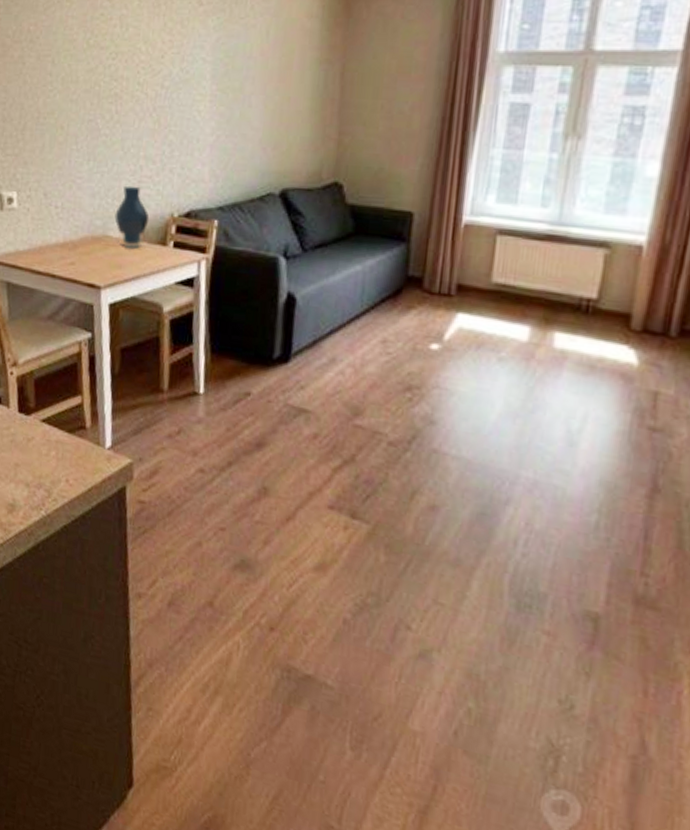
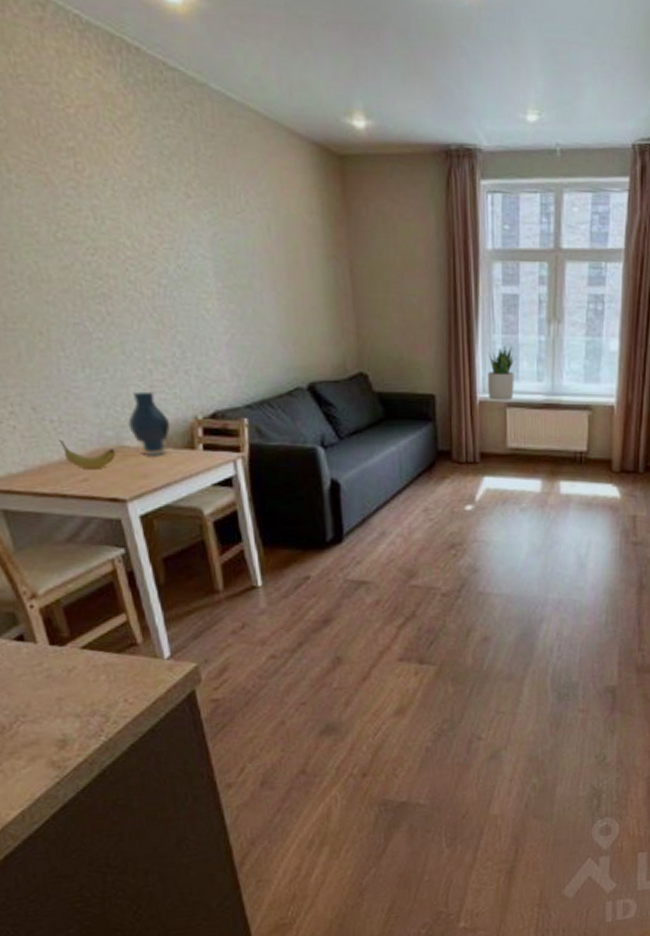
fruit: none [58,223,100,255] -> present [58,439,116,470]
planter: none [476,163,514,227] -> present [487,346,514,401]

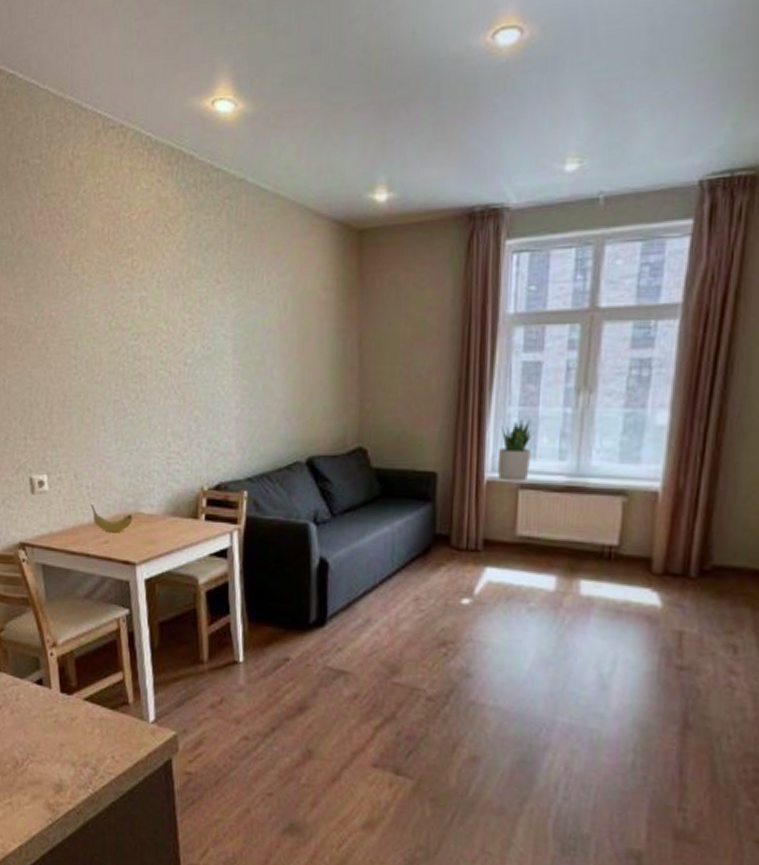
vase: present [128,391,171,458] -> none [145,462,180,525]

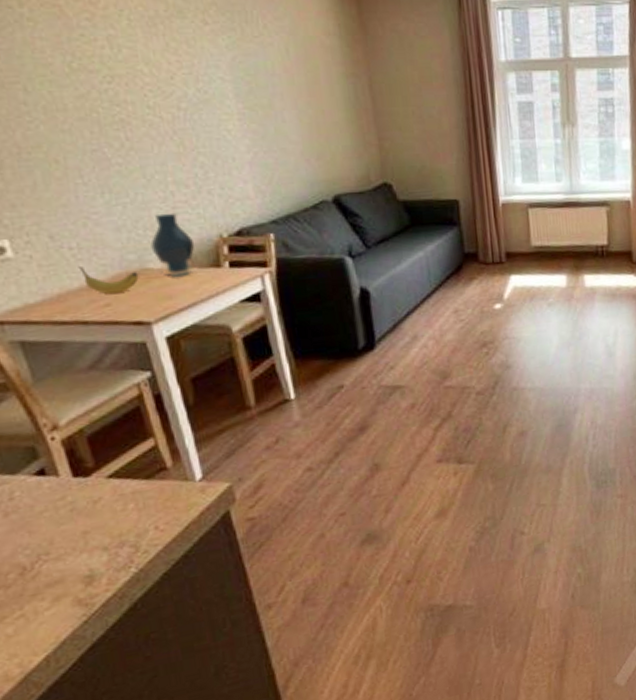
vase: none [145,462,180,525] -> present [150,213,195,279]
planter: present [497,420,531,482] -> none [508,150,535,203]

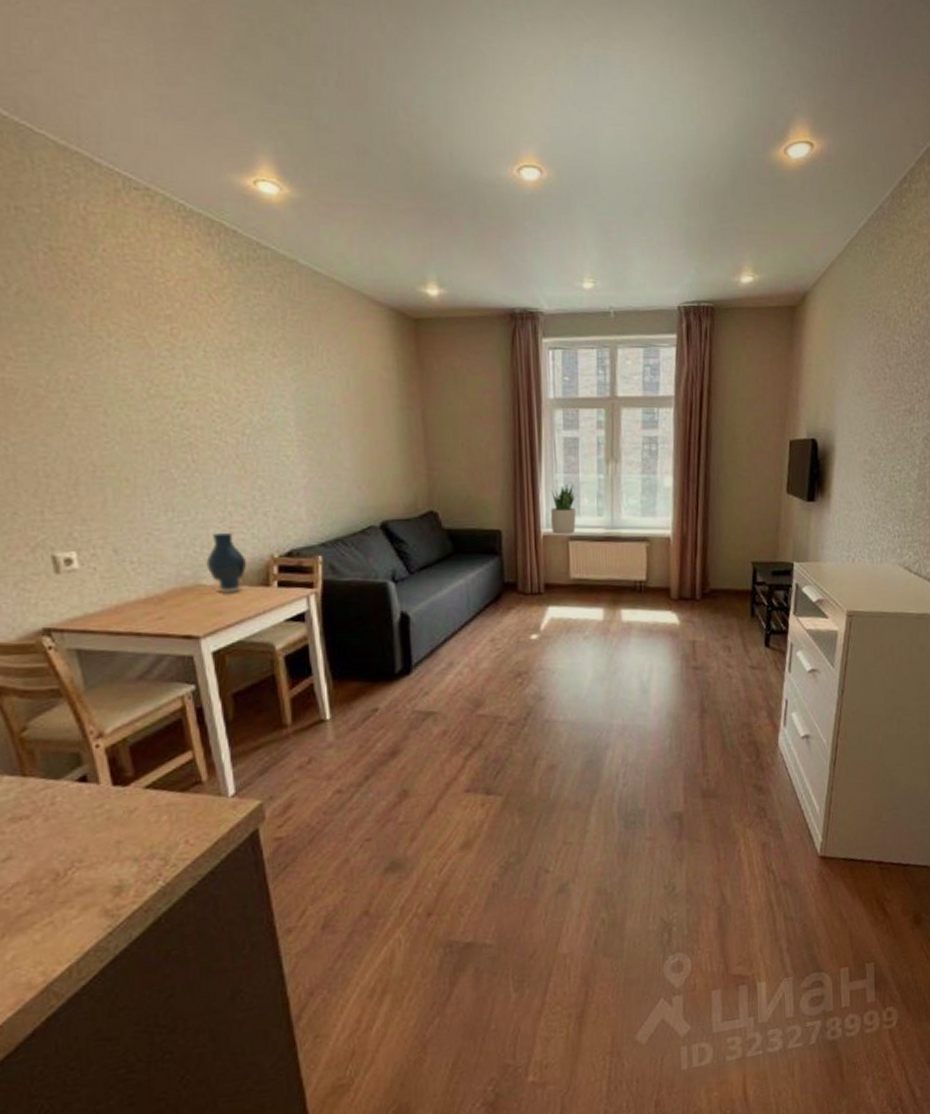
fruit: present [78,265,139,295] -> none [137,579,192,608]
planter: none [508,150,535,203] -> present [550,484,576,535]

